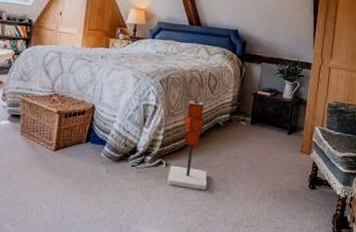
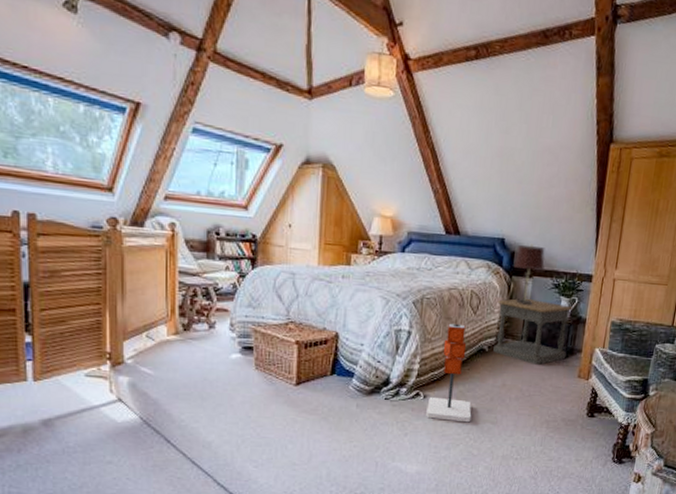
side table: none [227,81,296,141] -> present [493,298,574,366]
table lamp: none [245,35,272,87] -> present [513,244,545,305]

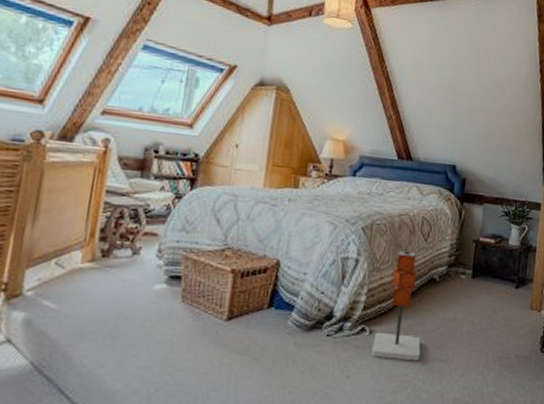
side table: present [493,298,574,366] -> none [444,225,524,297]
table lamp: present [513,244,545,305] -> none [464,171,495,233]

